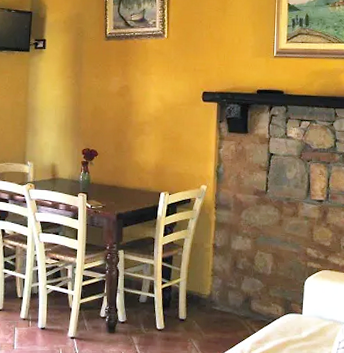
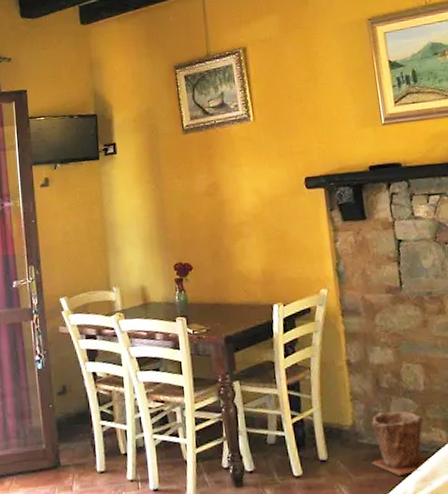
plant pot: none [220,287,266,337] -> present [372,411,429,476]

